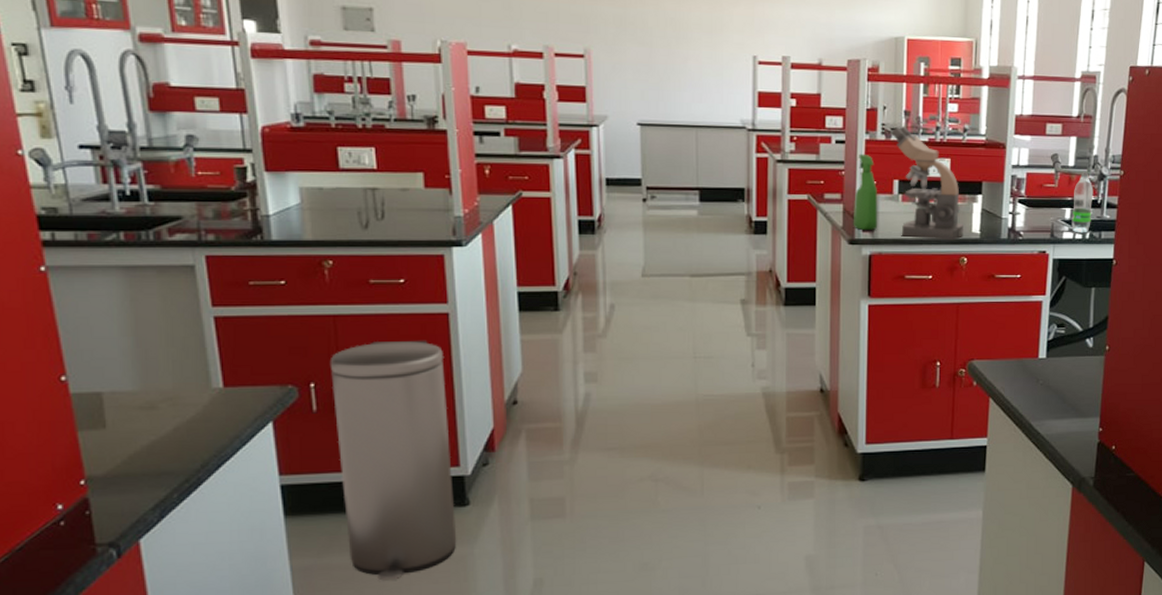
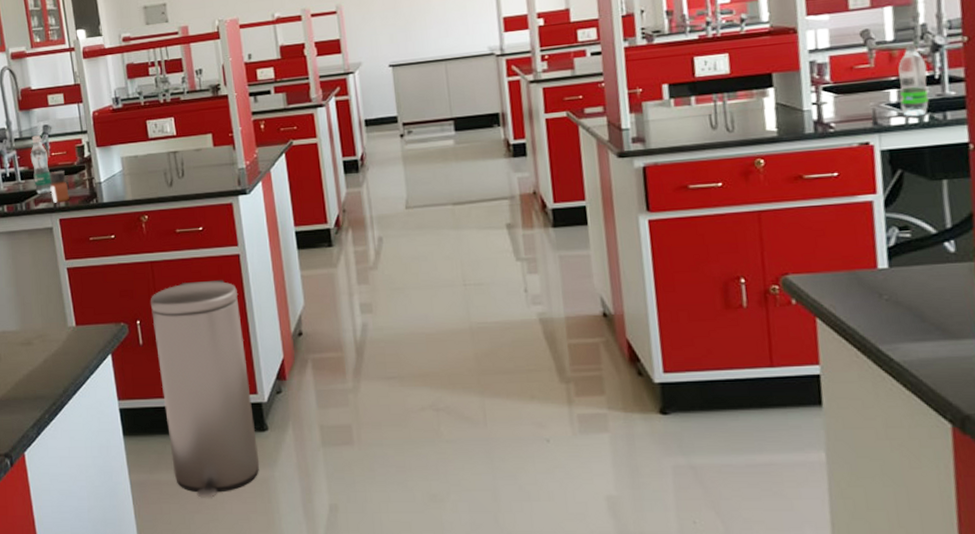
bottle: none [164,147,197,223] -> present [30,135,53,195]
bottle: none [193,195,222,236] -> present [49,171,69,204]
spray bottle: present [853,153,878,230] -> none [618,62,650,141]
microscope: present [890,125,963,241] -> none [652,26,756,144]

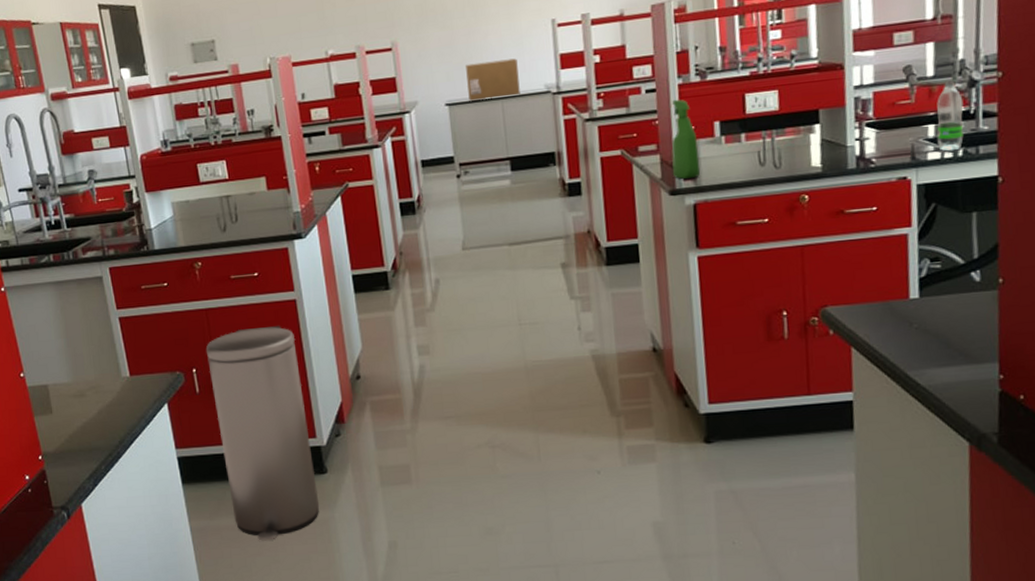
bottle: present [30,135,53,195] -> none [75,181,101,243]
bottle: present [49,171,69,204] -> none [97,217,119,252]
box: none [409,21,464,62] -> present [466,58,520,101]
spray bottle: none [618,62,650,141] -> present [671,99,701,179]

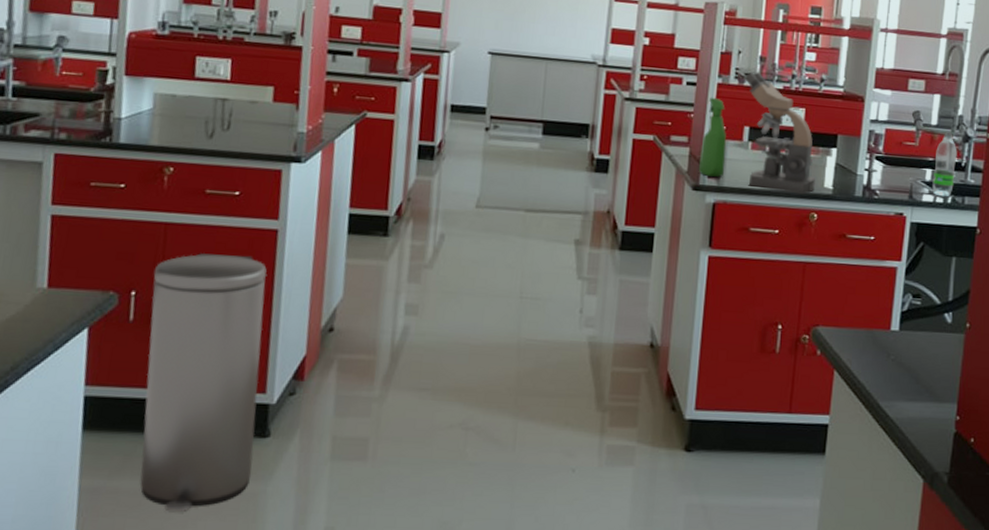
box: present [466,58,520,101] -> none [513,17,569,60]
microscope: none [705,62,801,181] -> present [744,71,815,195]

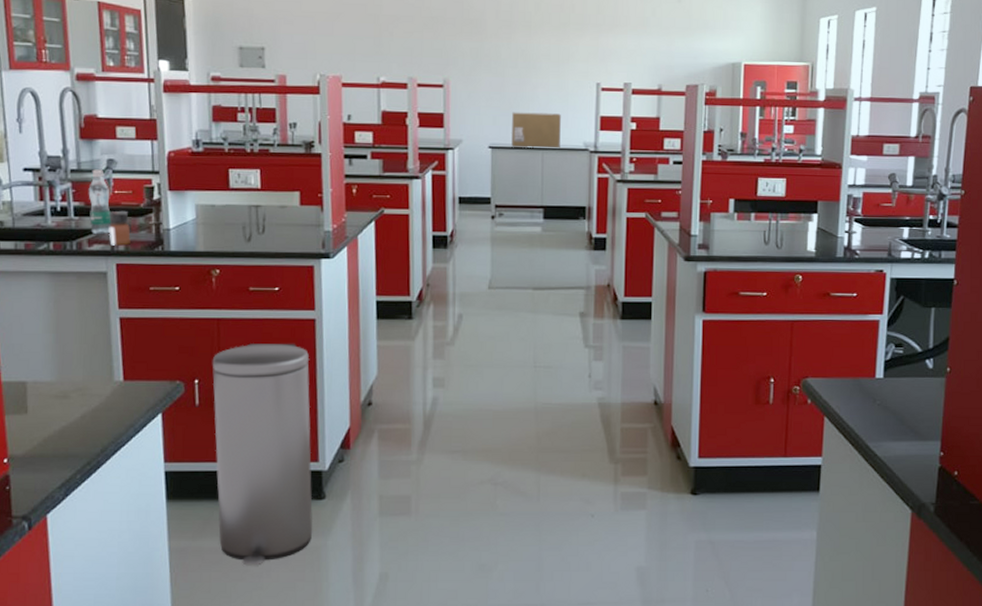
bottle: none [29,46,57,120] -> present [88,169,112,235]
bottle: none [50,94,76,135] -> present [109,211,131,247]
box: none [513,17,569,60] -> present [511,112,561,149]
spray bottle: present [698,97,726,177] -> none [688,174,714,247]
microscope: present [744,71,815,195] -> none [727,146,798,259]
bottle: present [932,132,957,197] -> none [910,191,933,253]

